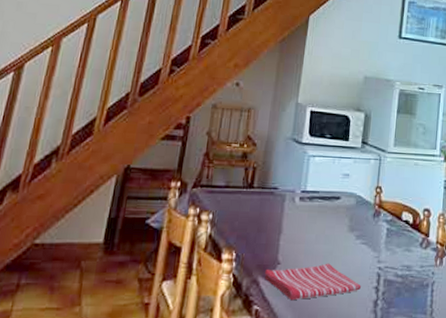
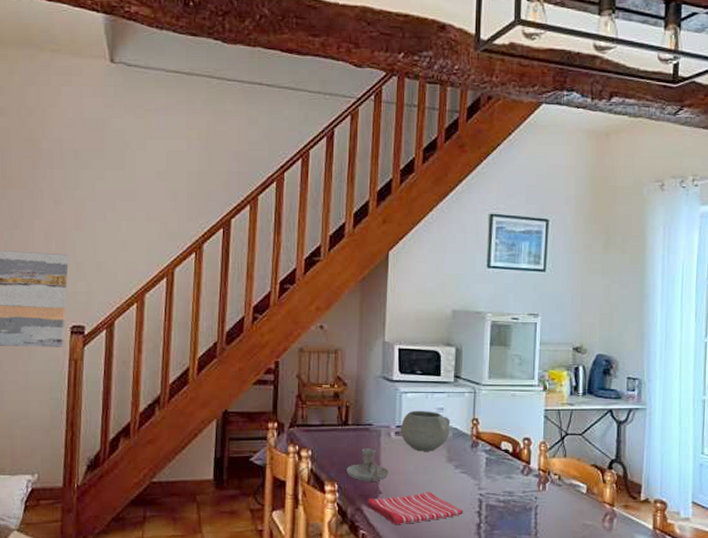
candle holder: none [246,213,290,250] -> present [346,448,389,481]
bowl: none [304,175,355,220] -> present [400,410,451,451]

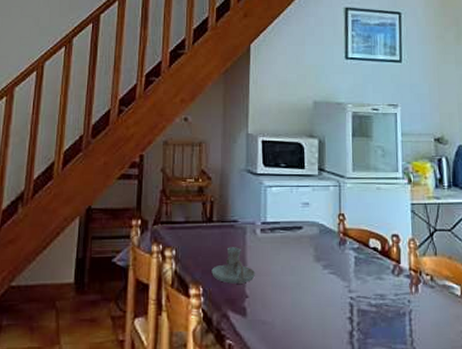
dish towel: present [368,491,463,525] -> none [234,295,334,334]
bowl: present [400,410,451,451] -> none [265,205,317,250]

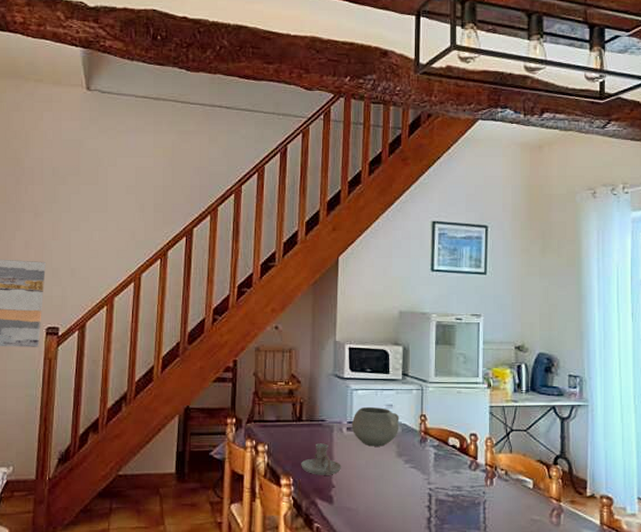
bowl: none [265,205,317,250] -> present [351,406,400,447]

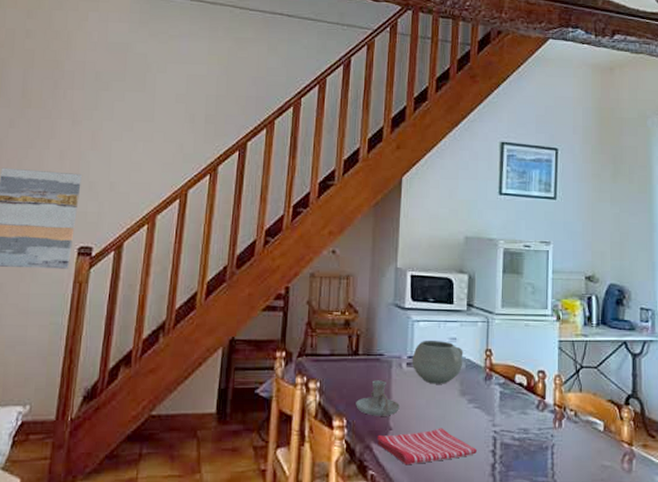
dish towel: none [322,486,413,519] -> present [377,428,477,465]

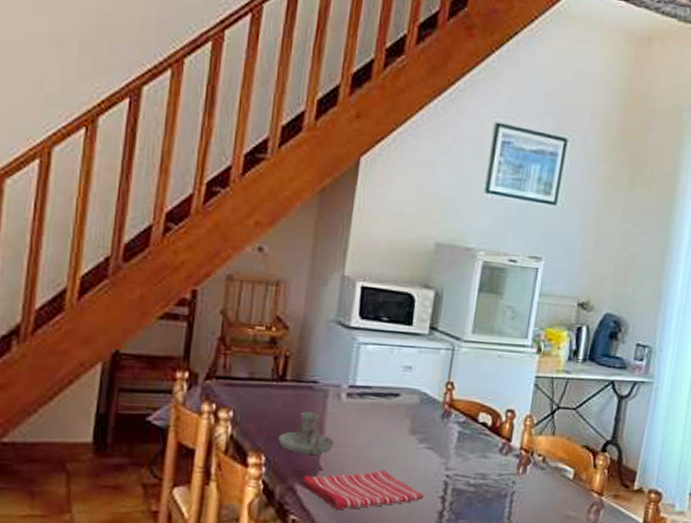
bowl: present [412,340,463,384] -> none [353,367,419,420]

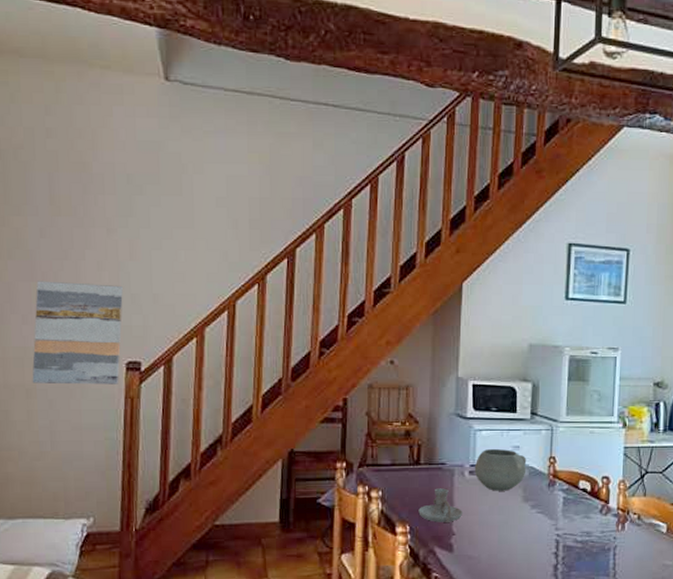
dish towel: present [303,469,424,510] -> none [441,532,540,568]
bowl: none [353,367,419,420] -> present [474,448,527,491]

